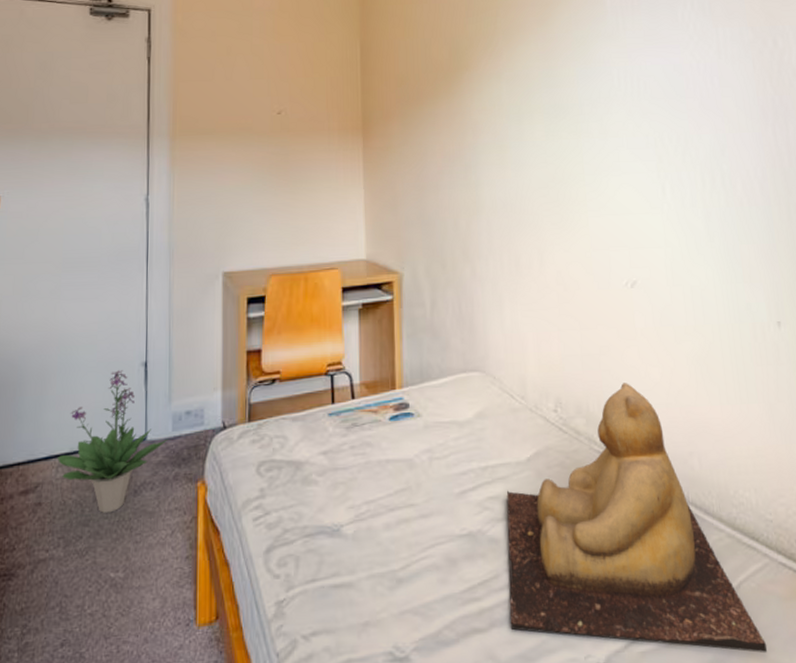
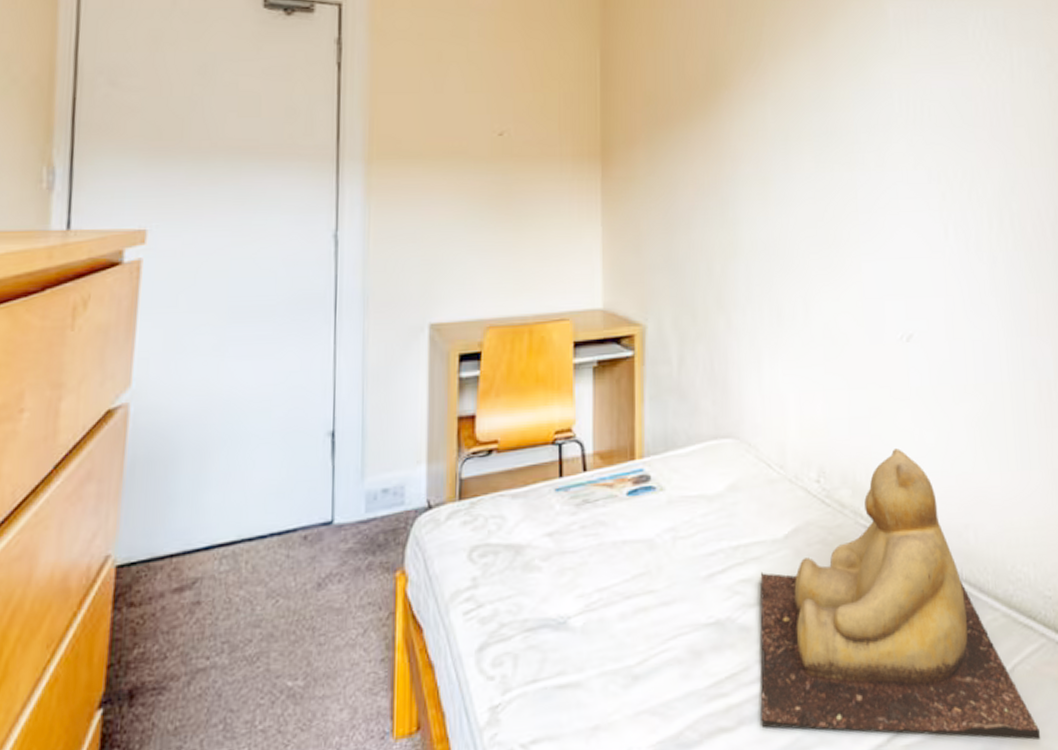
potted plant: present [57,370,168,513] -> none [220,441,360,612]

